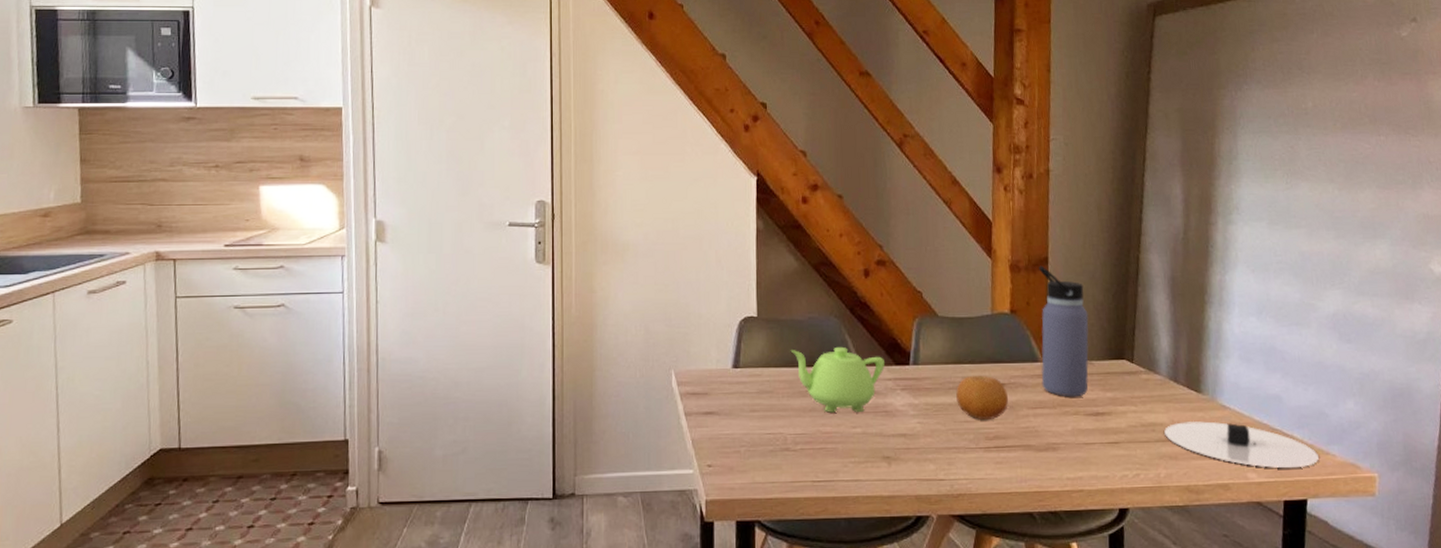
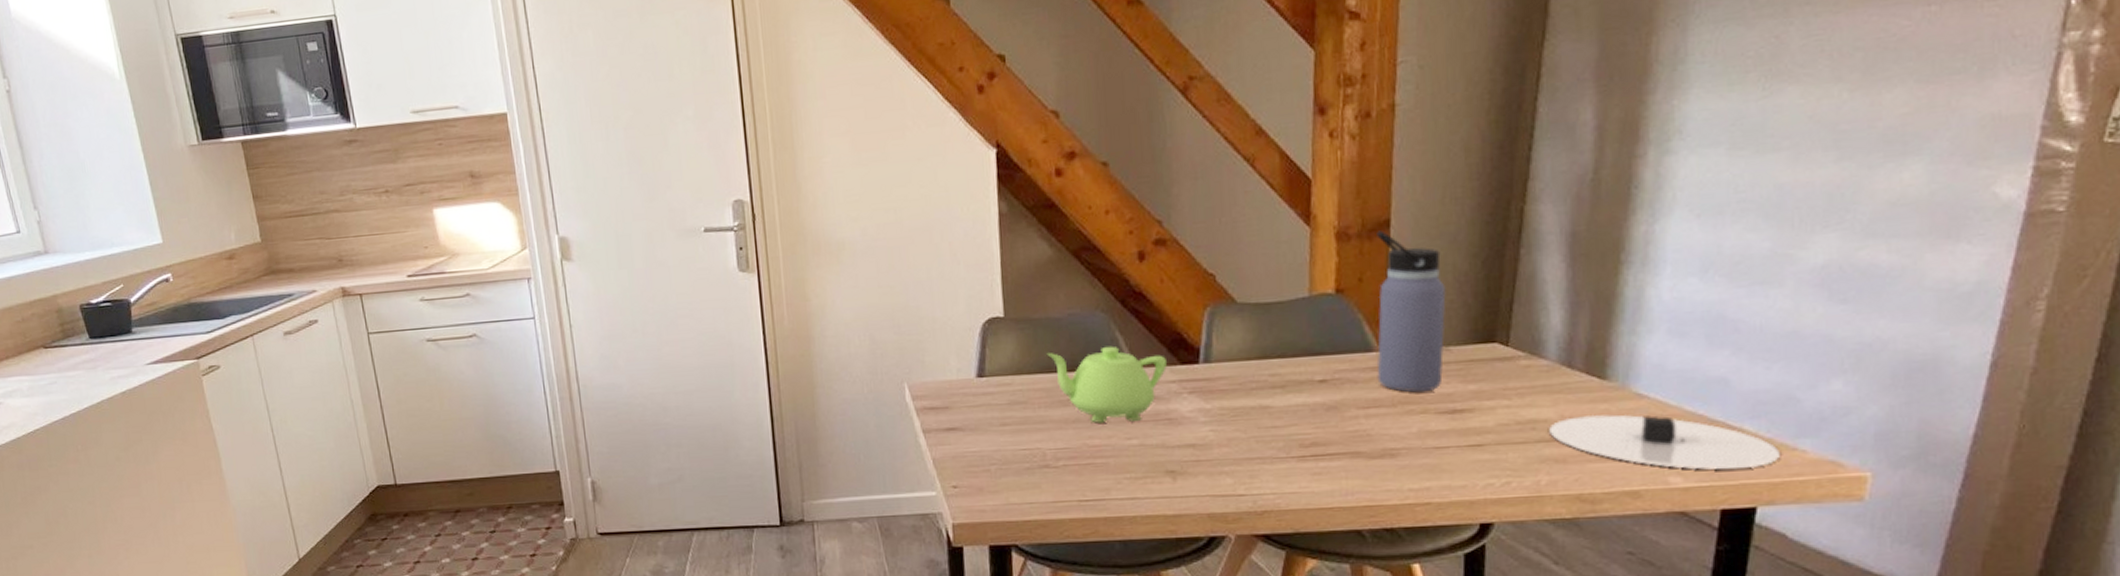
fruit: present [956,376,1009,421] -> none [1261,371,1332,425]

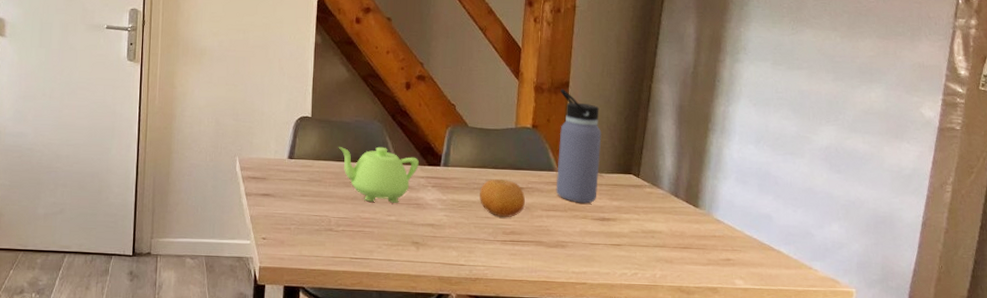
fruit: none [1261,371,1332,425] -> present [480,179,526,218]
plate: present [1549,414,1780,470] -> none [663,231,802,278]

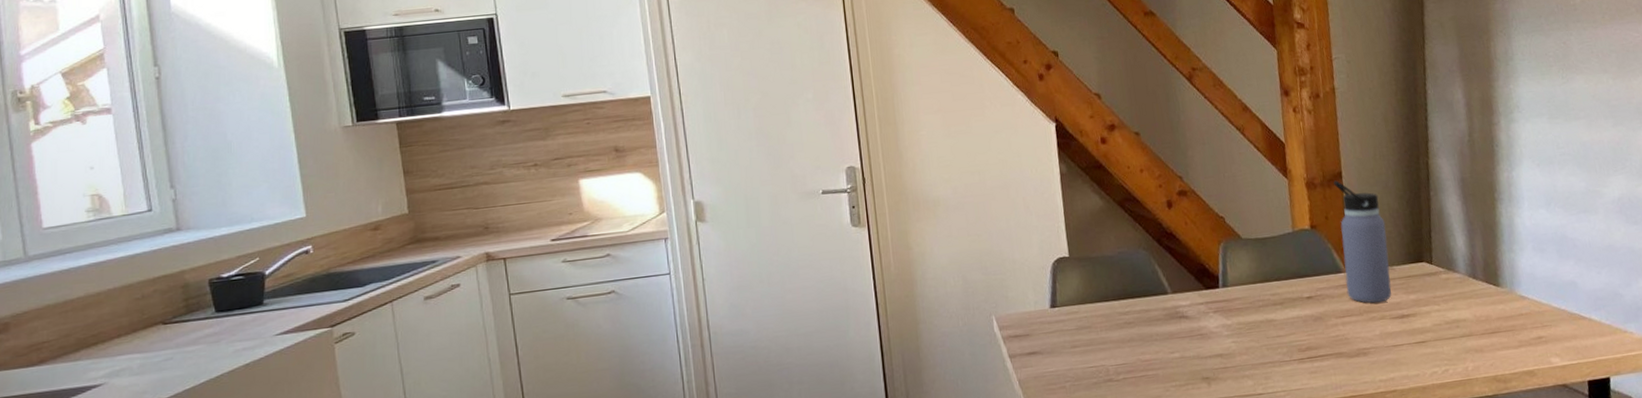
teapot: present [338,146,419,203] -> none [1104,277,1196,342]
fruit: present [480,179,526,218] -> none [1266,290,1317,334]

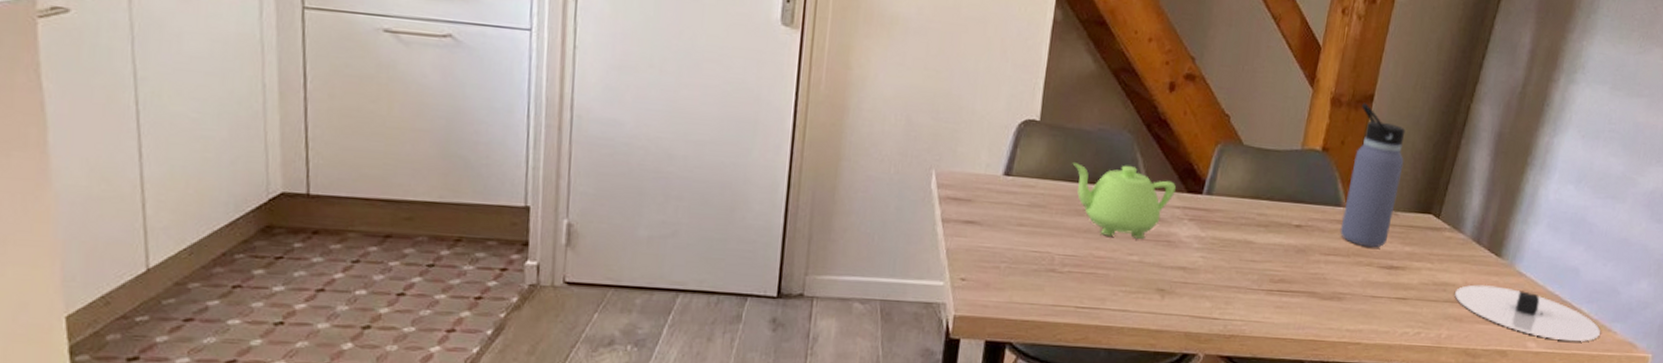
teapot: none [1104,277,1196,342] -> present [1072,163,1176,239]
plate: none [1468,312,1617,352] -> present [1455,284,1600,341]

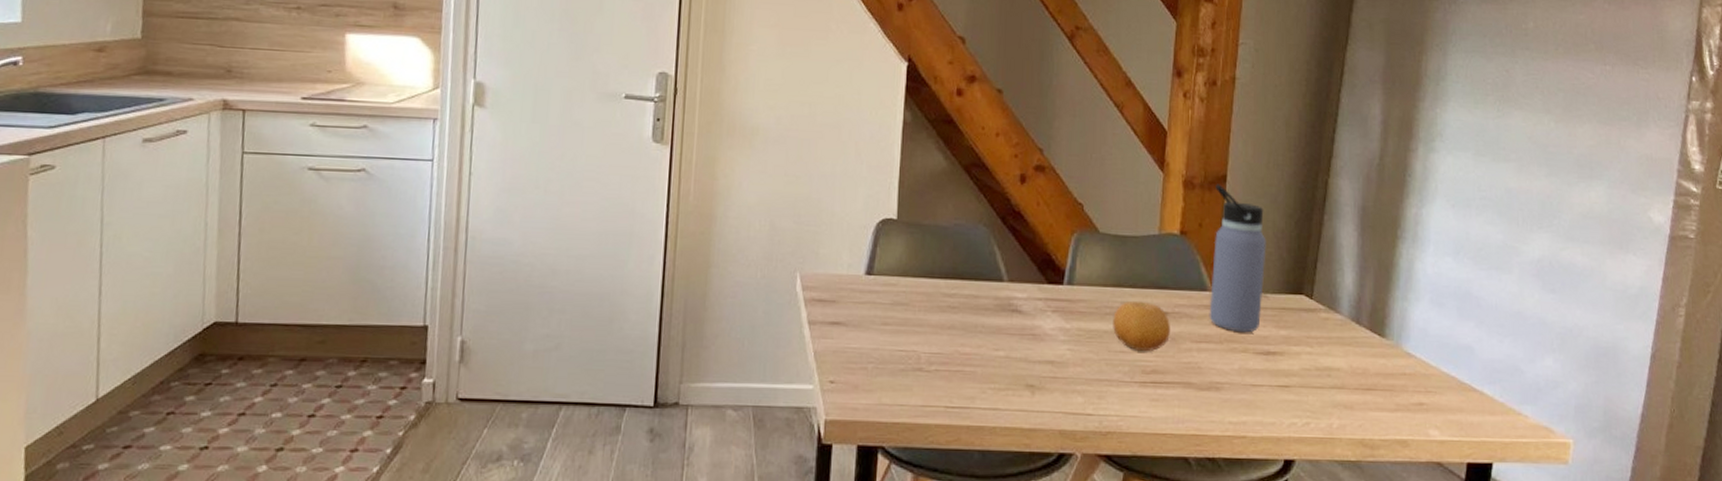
teapot: present [1072,163,1176,239] -> none [931,258,1036,333]
fruit: none [1246,213,1303,262] -> present [1113,301,1171,352]
plate: present [1455,284,1600,341] -> none [1341,368,1509,427]

